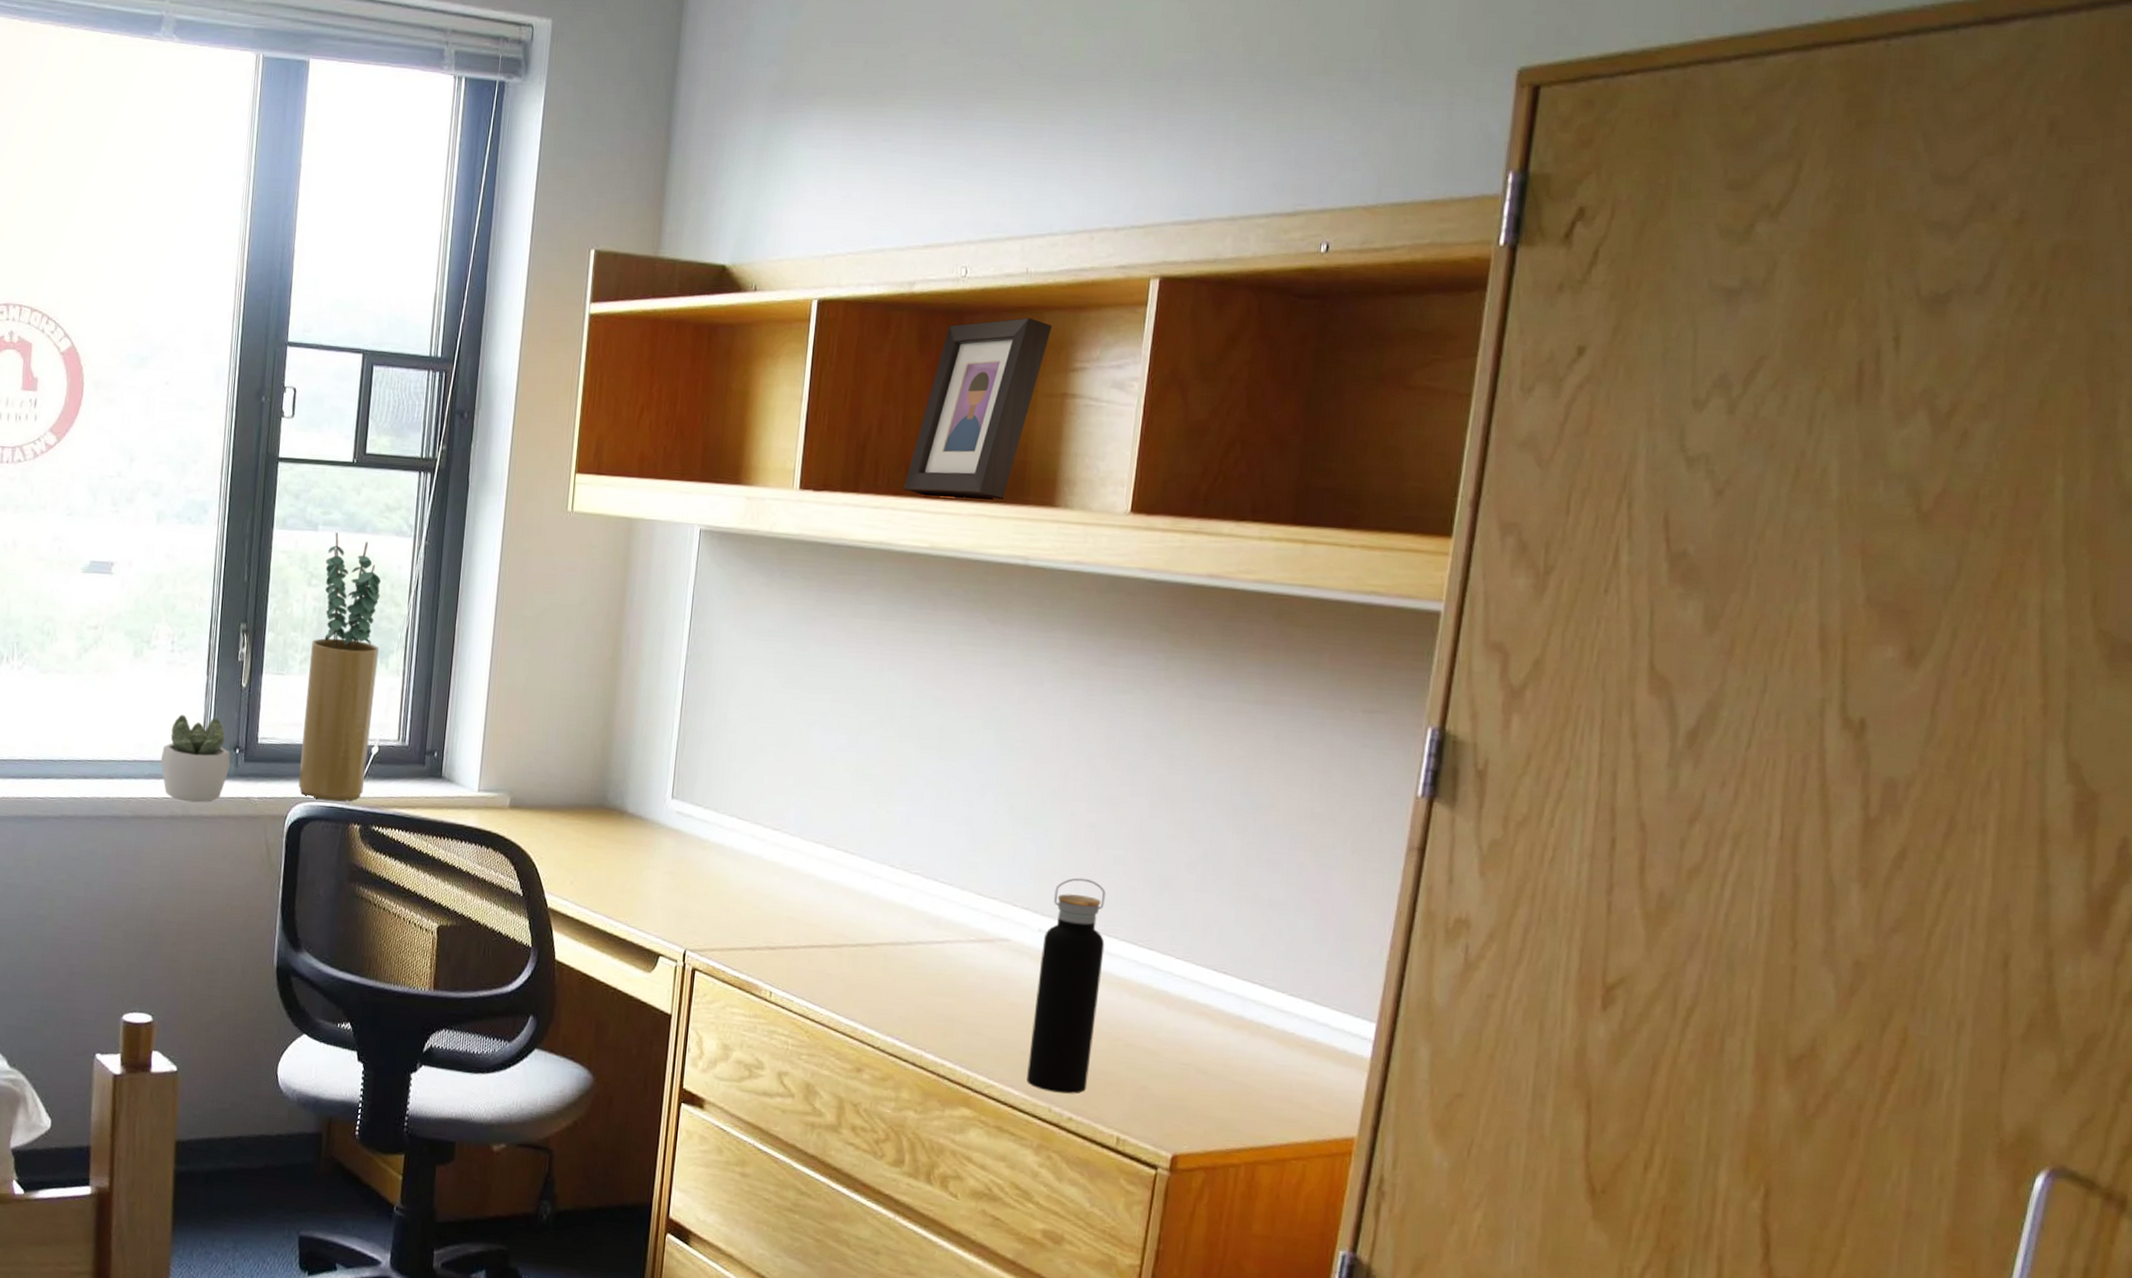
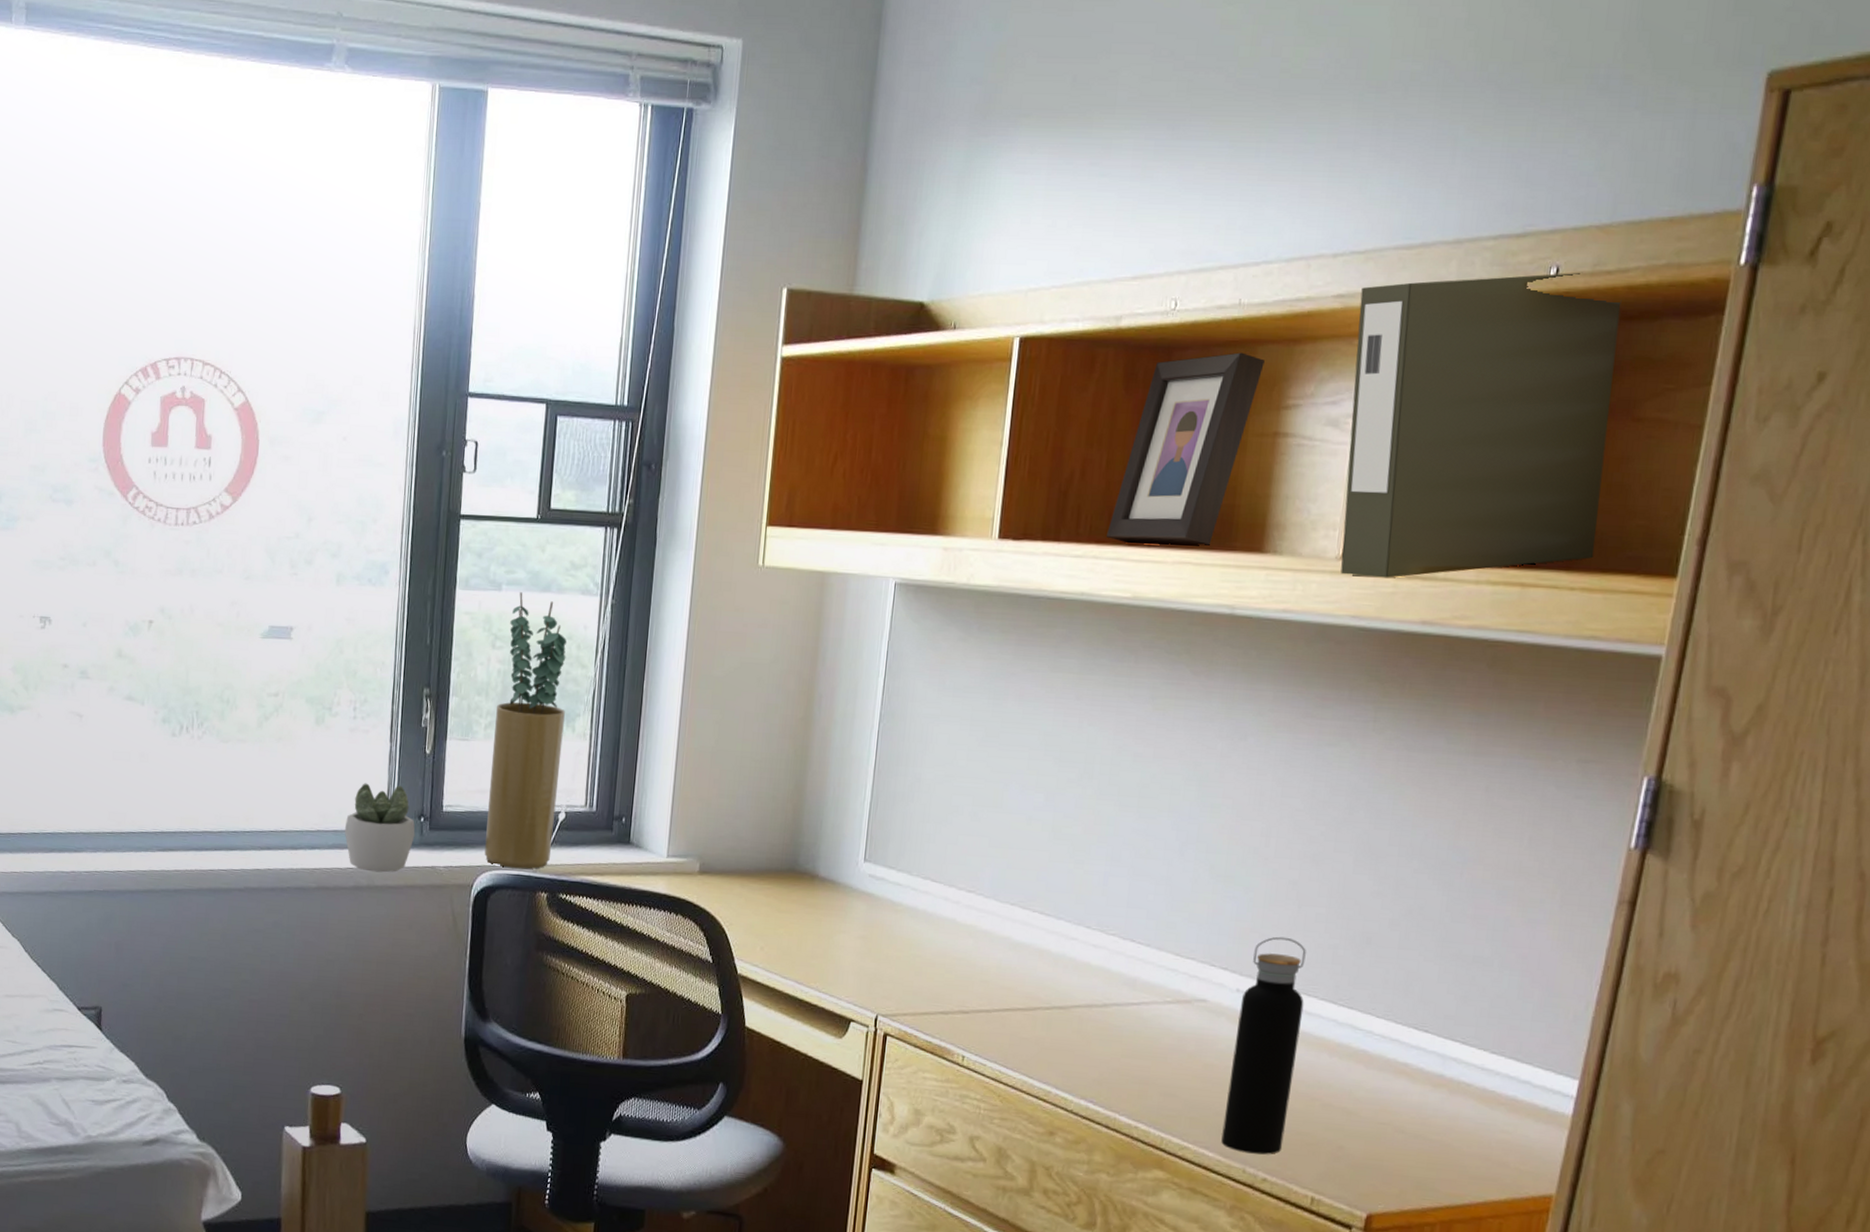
binder: none [1130,249,1389,533] -> present [1341,272,1622,578]

